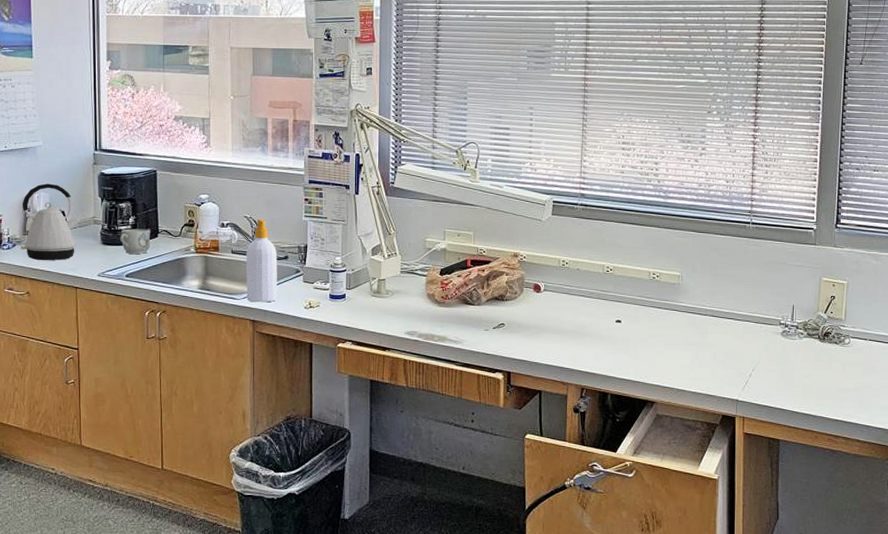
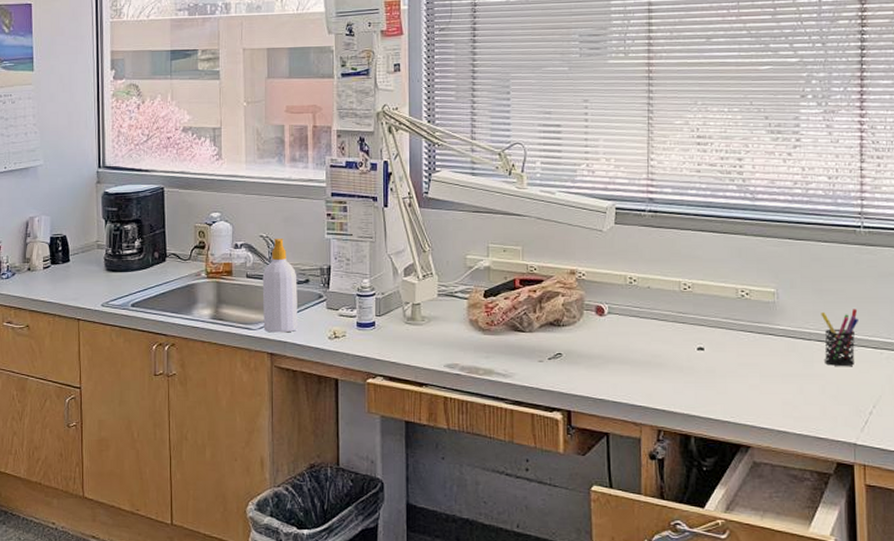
kettle: present [20,183,81,260] -> none [20,206,84,290]
mug: present [120,228,150,254] -> none [125,252,157,281]
pen holder: none [715,290,744,337] -> present [821,309,858,366]

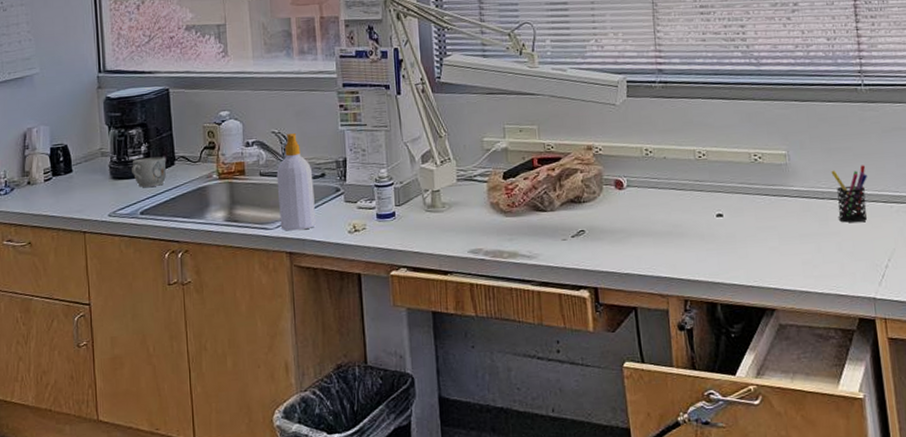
mug: none [125,252,157,281] -> present [132,156,166,187]

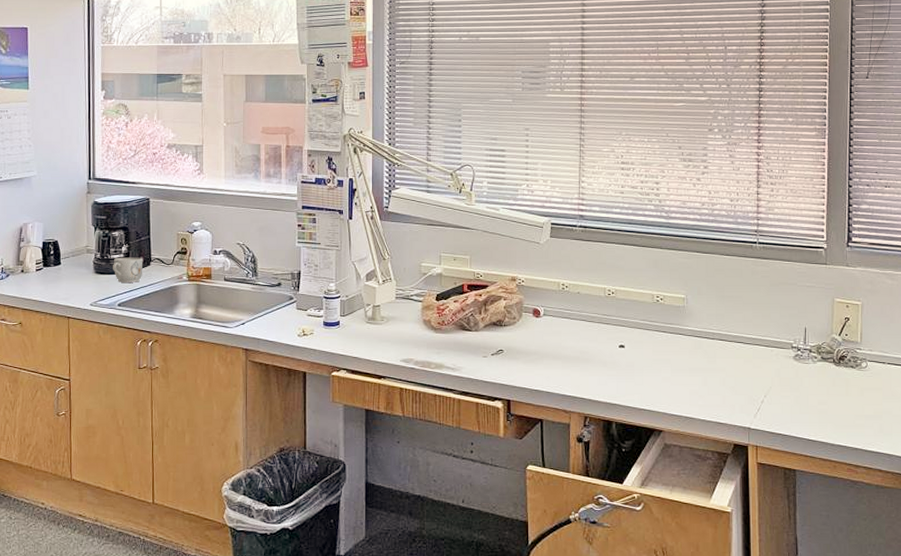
soap bottle: present [276,133,316,231] -> none [238,246,270,331]
pen holder: present [831,165,868,223] -> none [722,313,753,361]

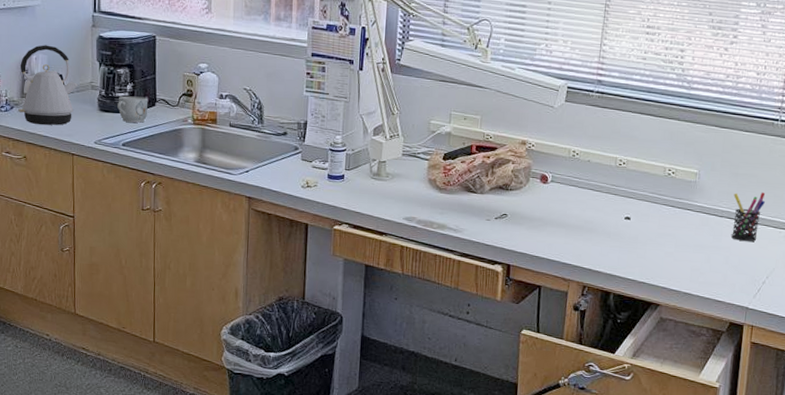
kettle: none [14,213,74,290] -> present [18,45,79,125]
pen holder: none [722,313,753,361] -> present [731,192,766,241]

